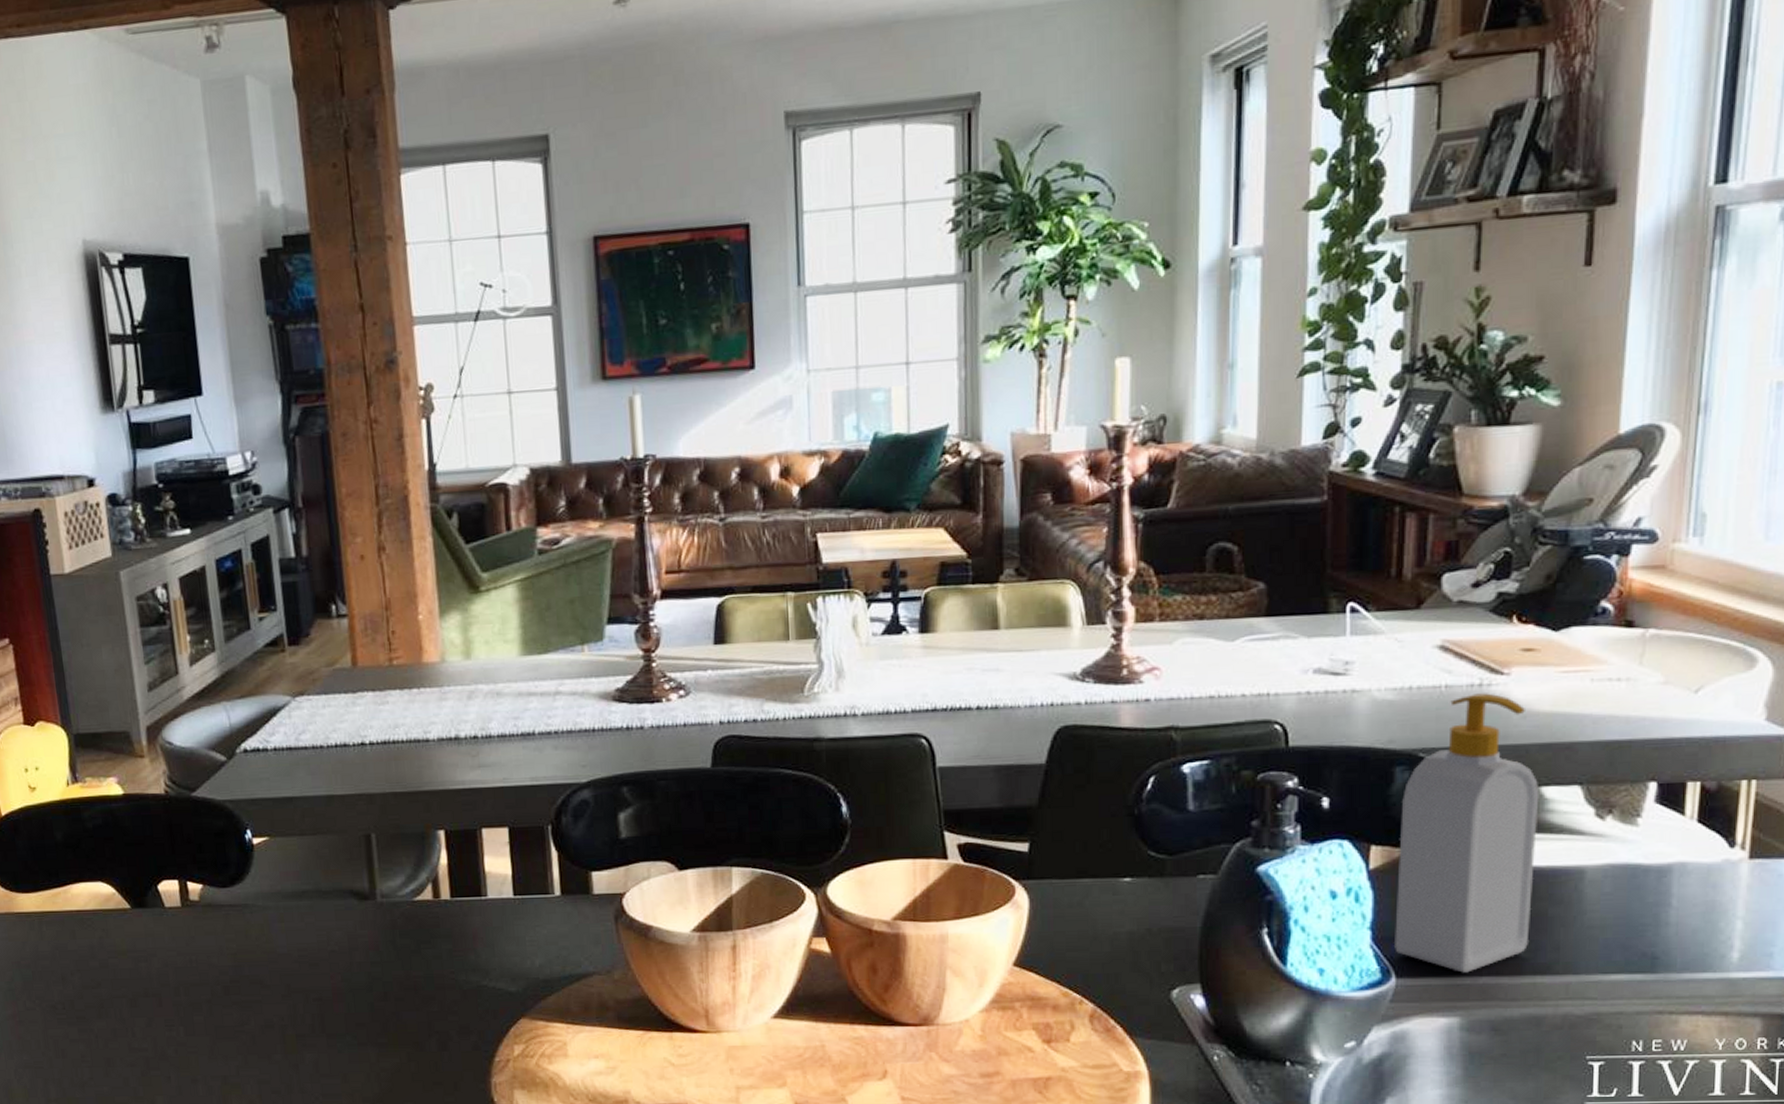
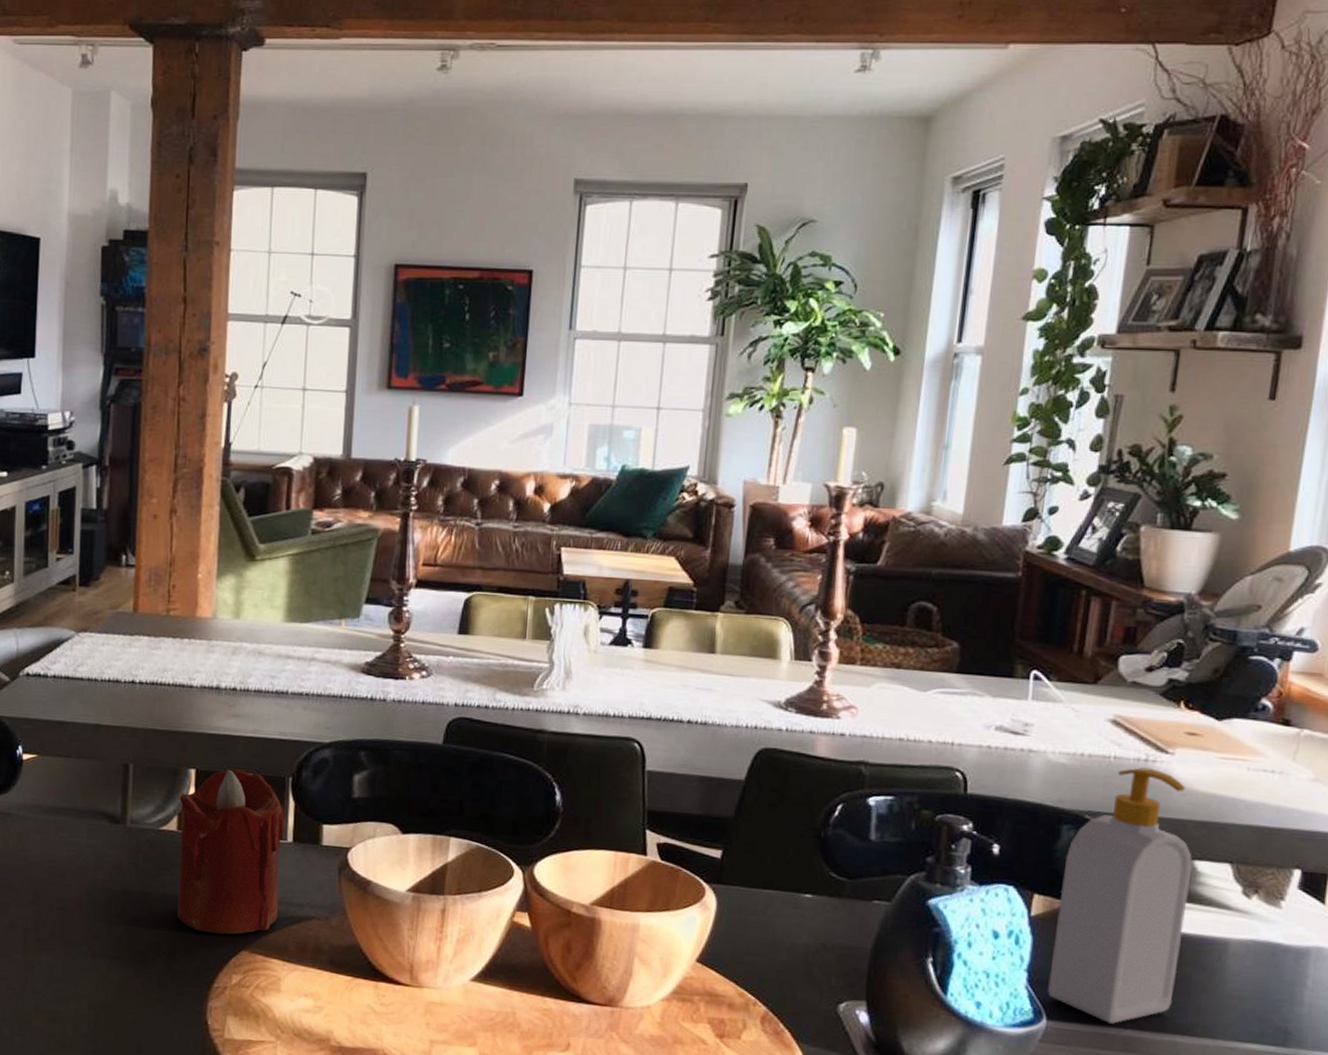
candle: none [431,823,555,1005] -> present [177,768,285,935]

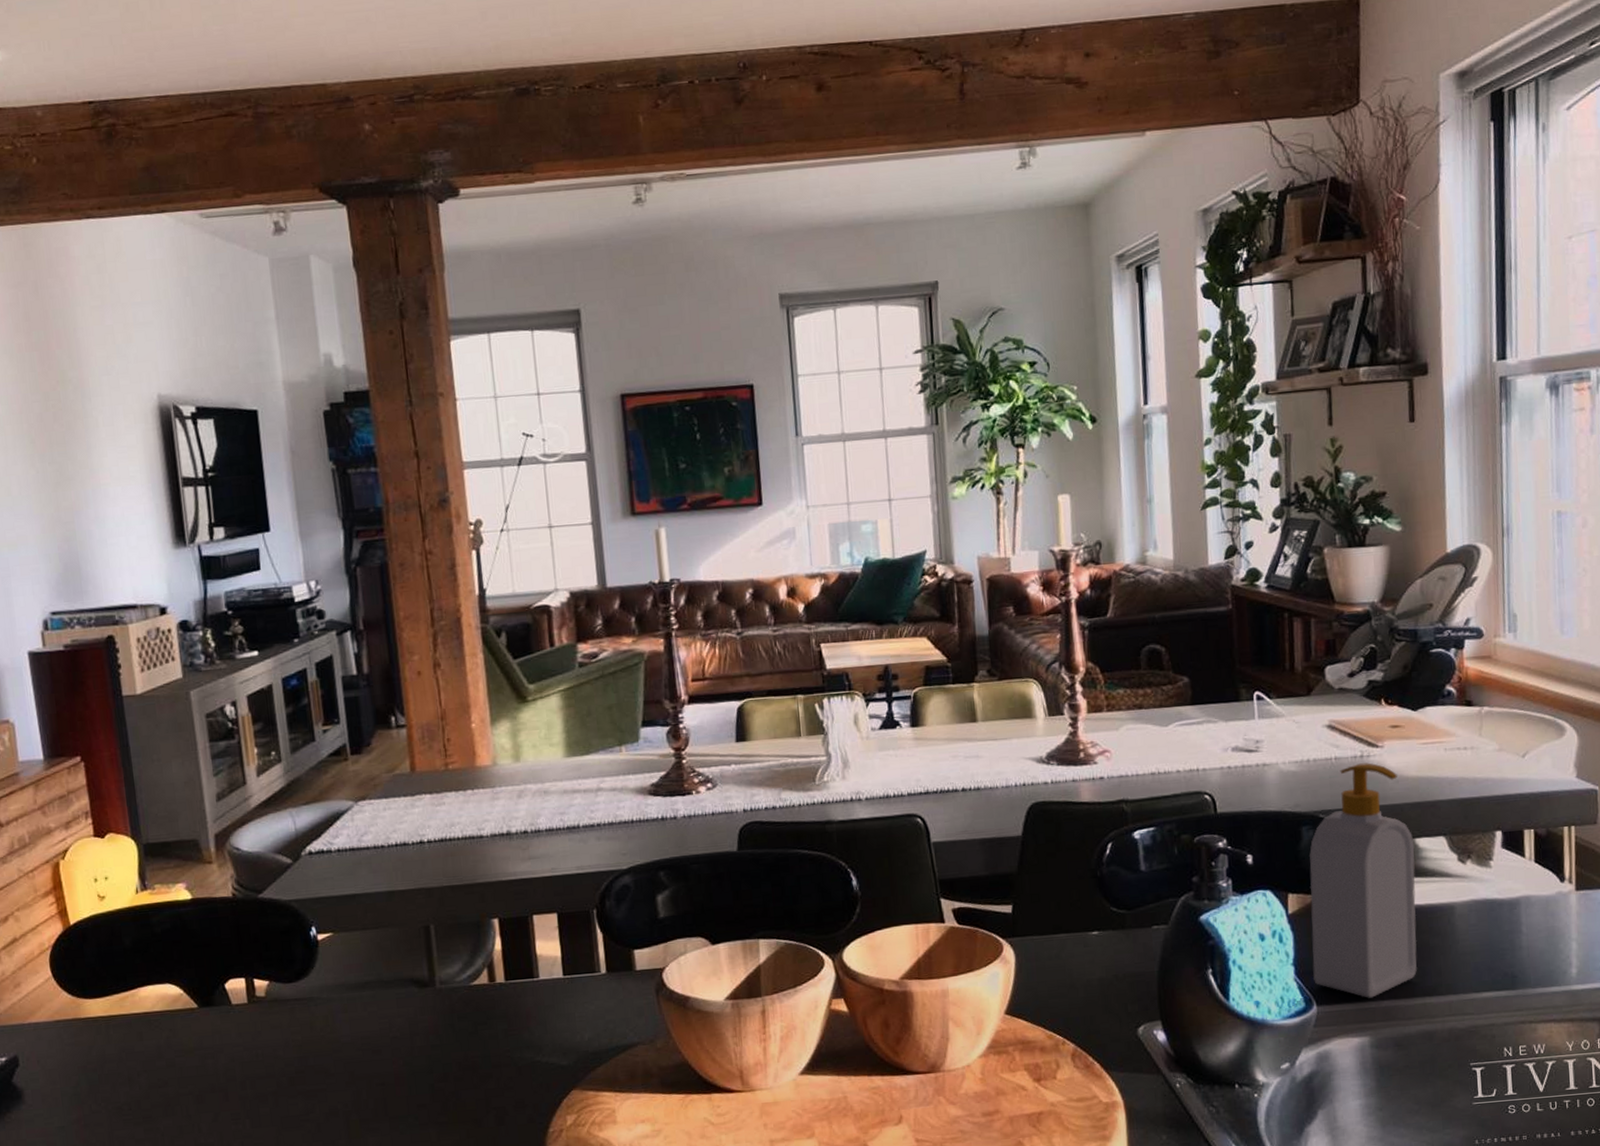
candle: present [177,768,285,935] -> none [486,910,603,1079]

